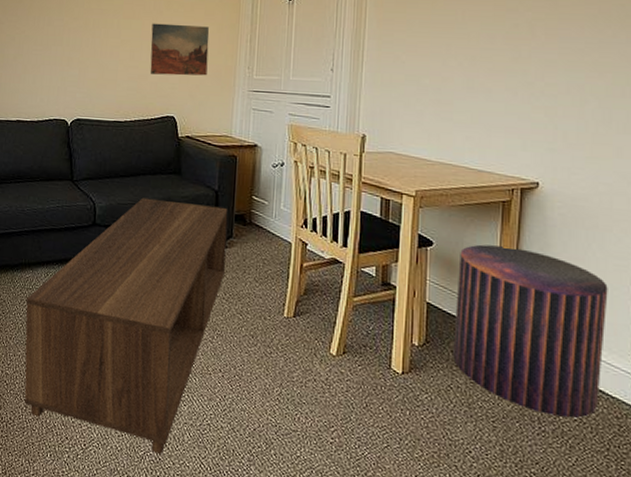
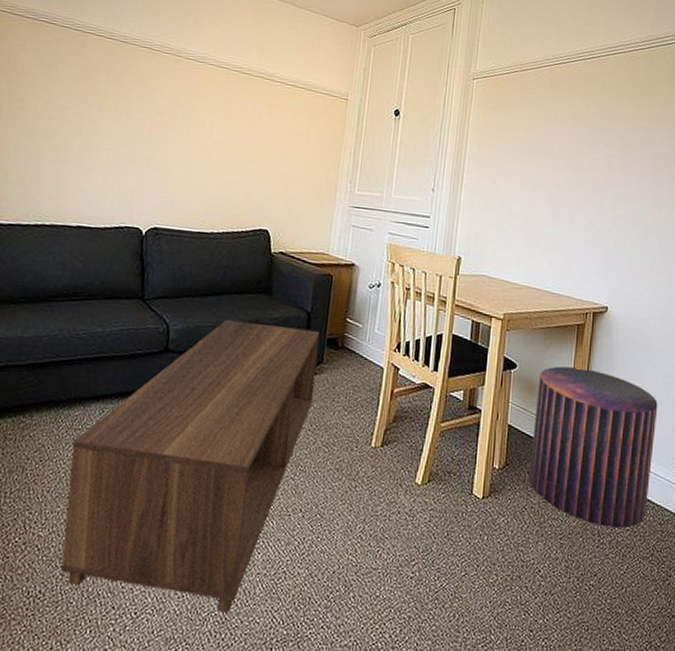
wall art: present [150,23,210,76] -> none [243,126,312,188]

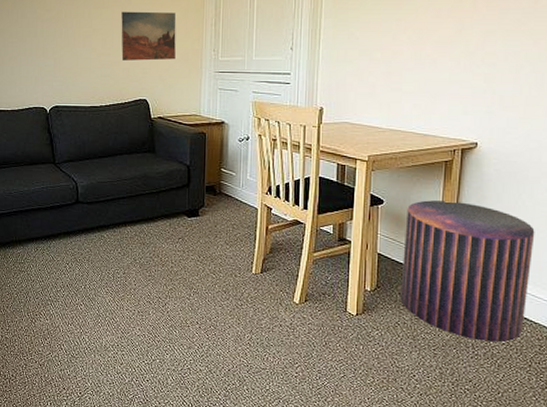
coffee table: present [61,319,320,613] -> none [19,175,200,396]
wall art: none [243,126,312,188] -> present [121,11,176,61]

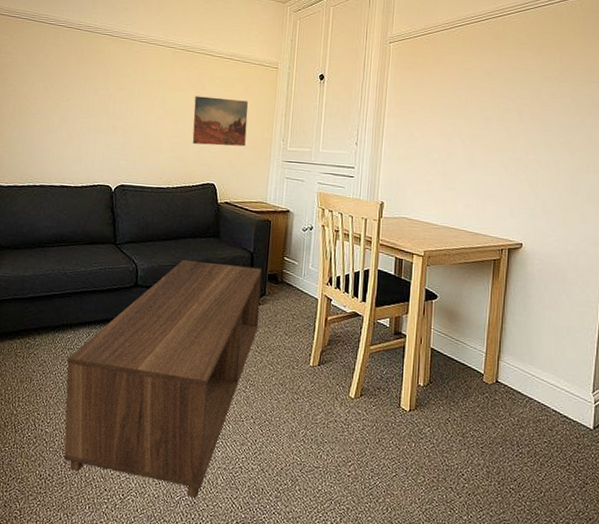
coffee table: none [19,175,200,396] -> present [64,259,262,498]
pouf: present [400,200,535,343] -> none [451,296,573,441]

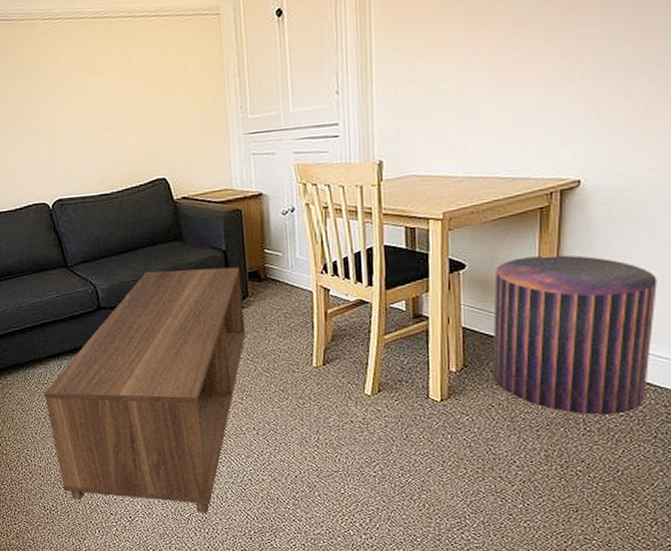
wall art: present [192,96,248,147] -> none [122,66,195,134]
pouf: none [451,296,573,441] -> present [492,255,657,415]

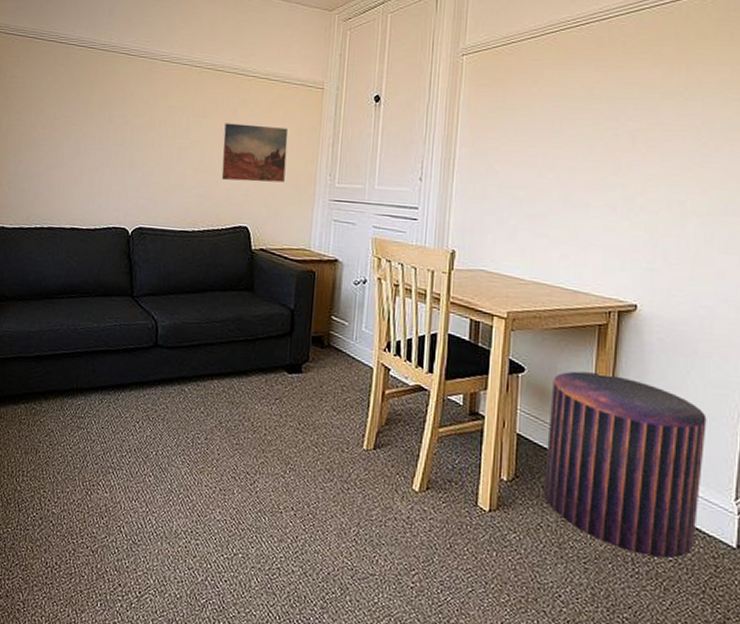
coffee table: present [44,266,245,513] -> none [72,316,305,602]
wall art: none [122,66,195,134] -> present [221,123,288,183]

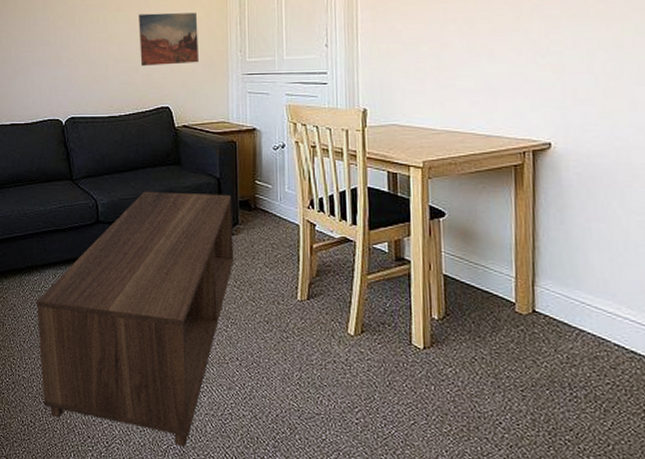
coffee table: none [72,316,305,602] -> present [37,191,233,447]
pouf: present [543,371,707,559] -> none [473,211,633,382]

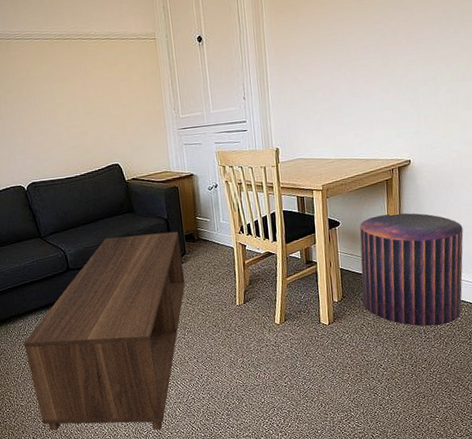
wall art: present [139,12,199,66] -> none [82,78,140,130]
pouf: none [473,211,633,382] -> present [360,212,464,327]

